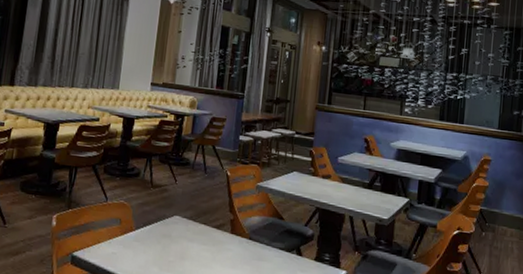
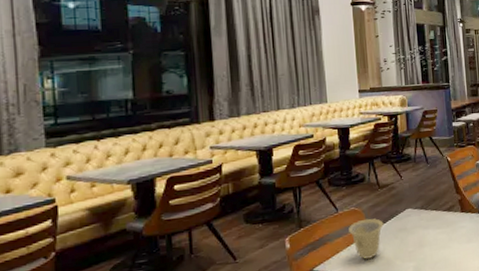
cup: none [114,215,149,259] -> present [349,218,384,260]

